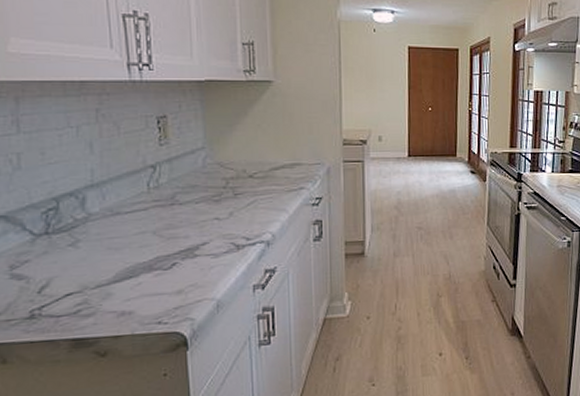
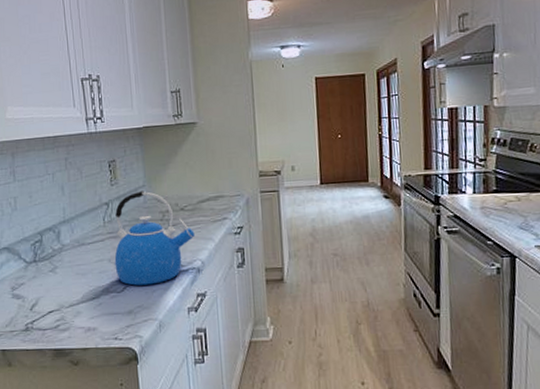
kettle: none [161,153,265,262] -> present [114,190,195,286]

